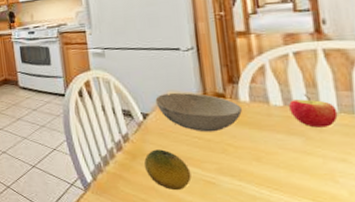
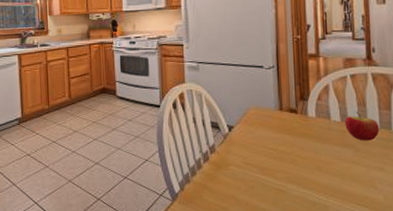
fruit: present [144,149,192,191] -> none [227,160,266,199]
bowl: present [155,92,242,132] -> none [240,107,309,144]

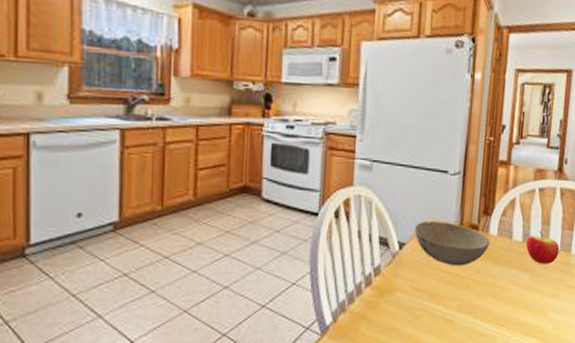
bowl: none [240,107,309,144] -> present [414,220,490,266]

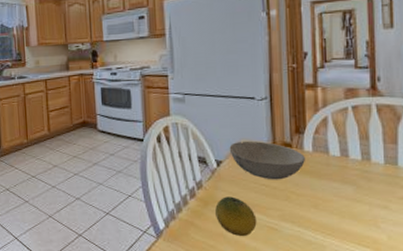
fruit: none [391,284,434,331] -> present [215,196,257,237]
apple: present [526,230,560,264] -> none [345,145,384,177]

